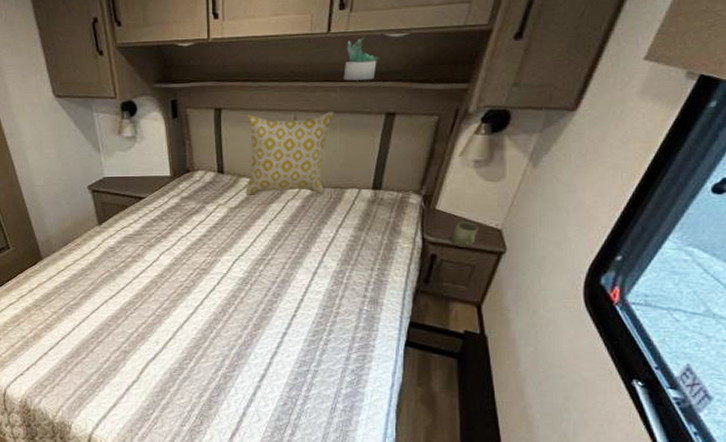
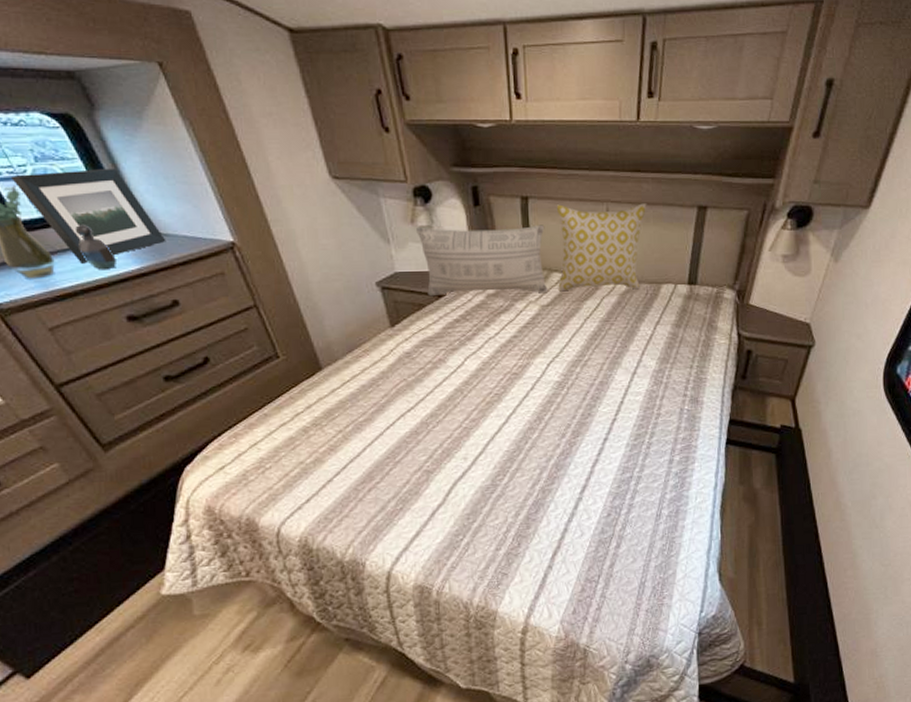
pillow: none [123,133,236,199] -> present [416,225,548,297]
succulent plant: present [343,37,380,81] -> none [654,127,690,172]
mug: present [450,222,478,247] -> none [764,316,789,342]

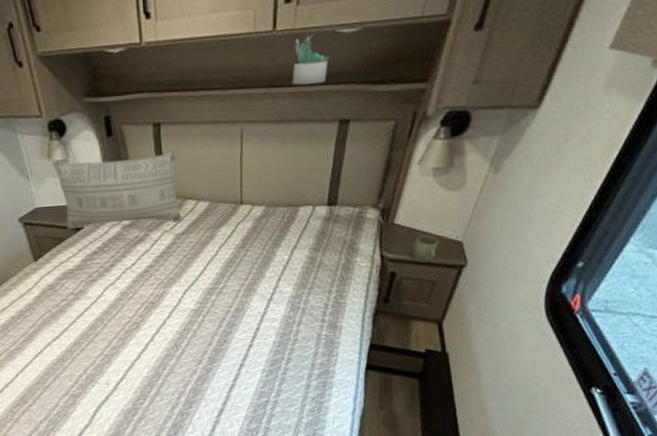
pillow: present [556,203,647,292] -> none [189,121,284,220]
succulent plant: none [654,127,690,172] -> present [292,34,331,85]
mug: none [764,316,789,342] -> present [410,235,439,263]

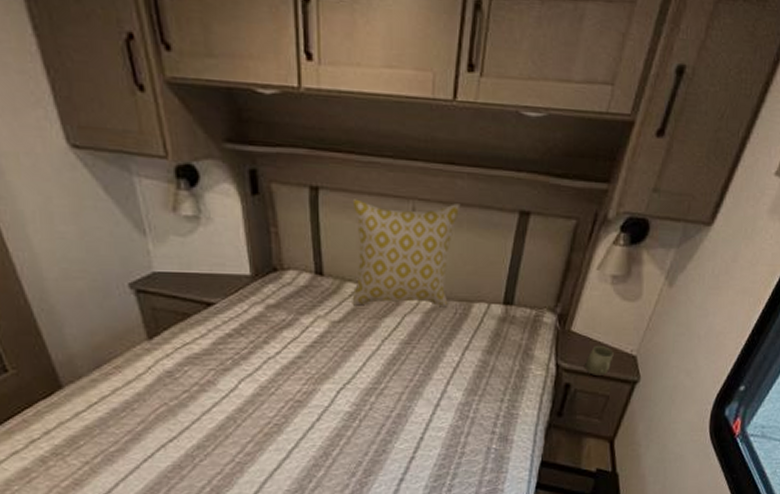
pillow: present [53,151,182,230] -> none [180,216,339,307]
pillow: none [189,121,284,220] -> present [352,199,461,306]
succulent plant: present [292,34,331,85] -> none [472,112,514,168]

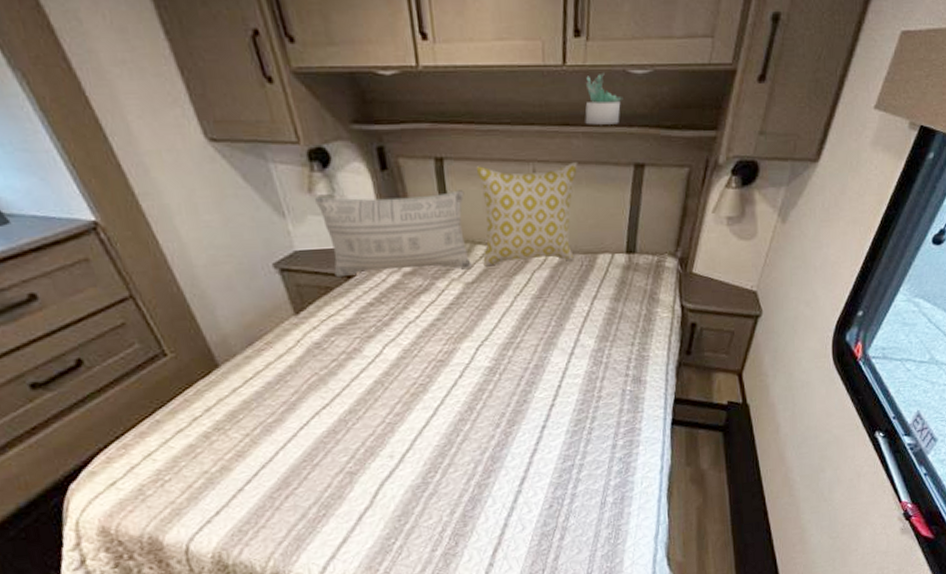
pillow: none [180,216,339,307] -> present [315,190,472,278]
succulent plant: none [472,112,514,168] -> present [585,72,623,125]
mug: present [585,346,614,375] -> none [708,285,735,313]

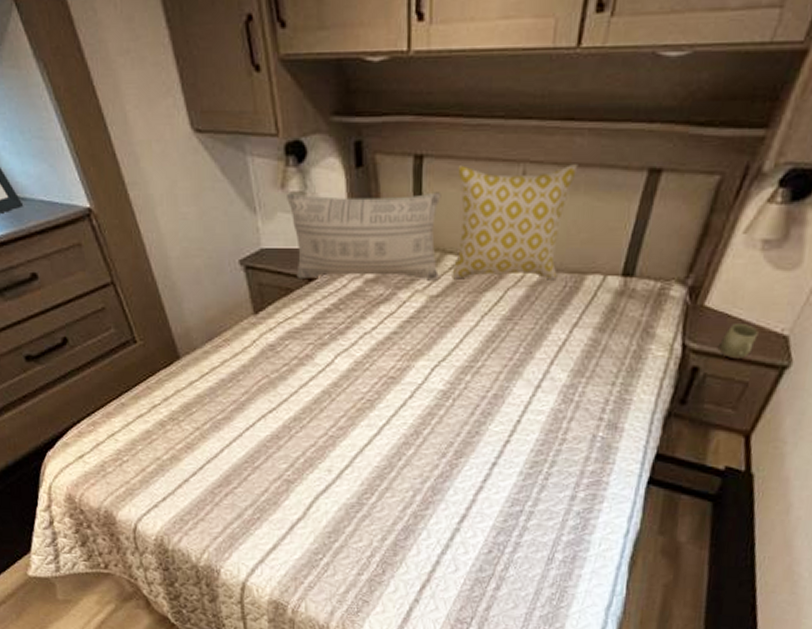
succulent plant: present [585,72,623,125] -> none [594,55,647,120]
mug: none [708,285,735,313] -> present [719,324,758,358]

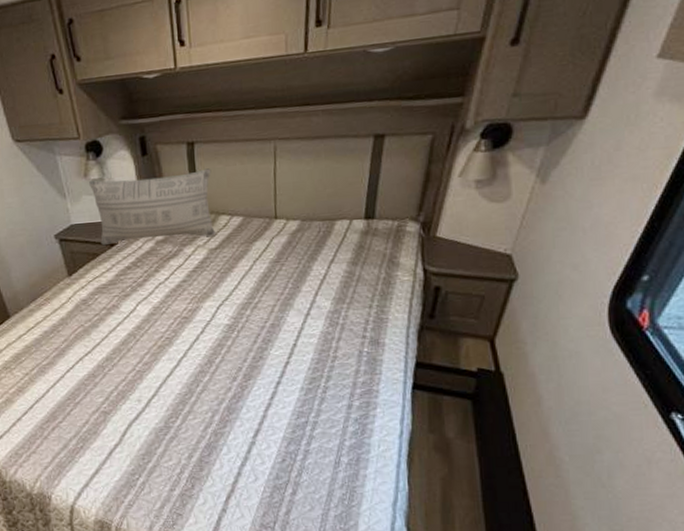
pillow: present [452,164,579,280] -> none [222,137,318,234]
mug: present [719,324,758,358] -> none [454,248,485,277]

